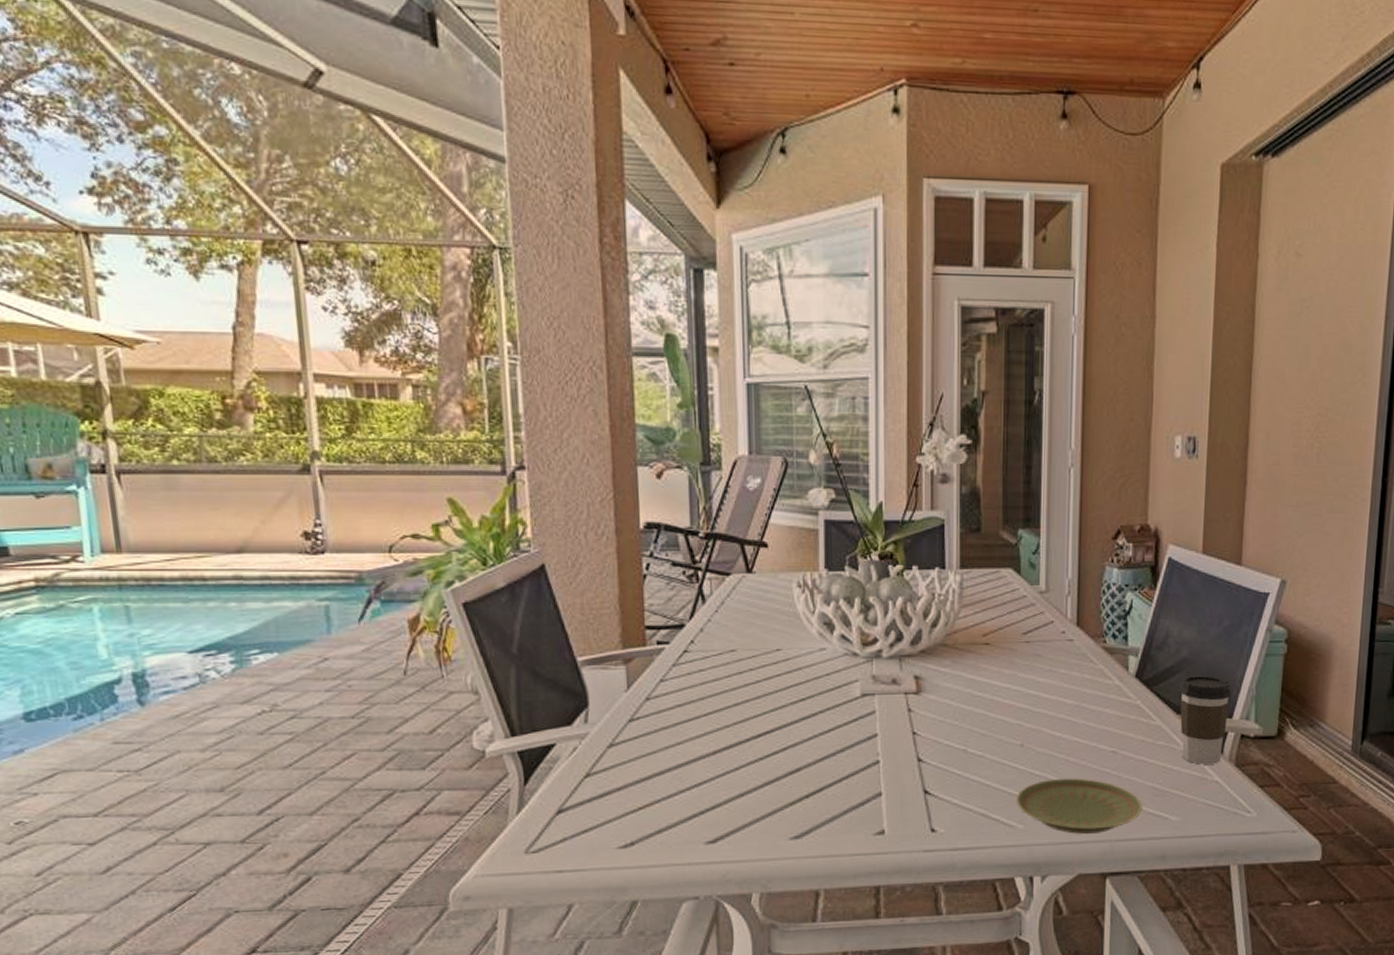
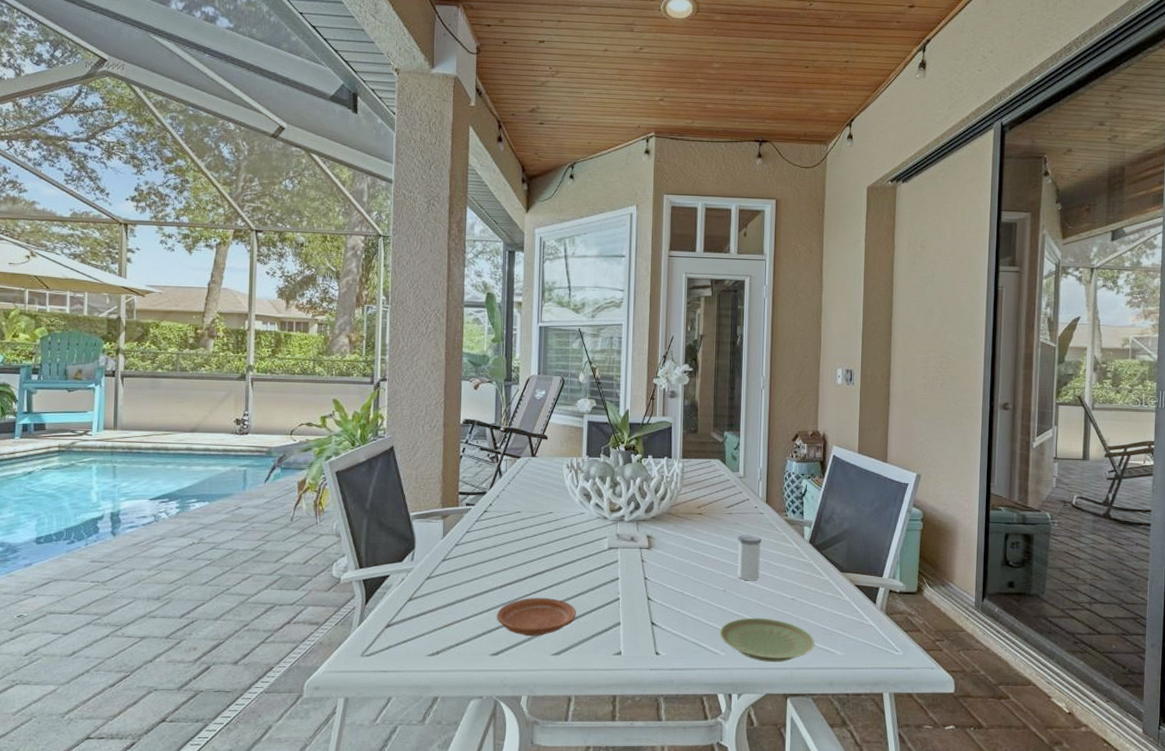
plate: none [710,765,821,817] -> present [496,598,576,637]
salt shaker: none [1038,670,1071,731] -> present [737,535,762,581]
coffee cup: present [1179,674,1232,765] -> none [842,543,882,612]

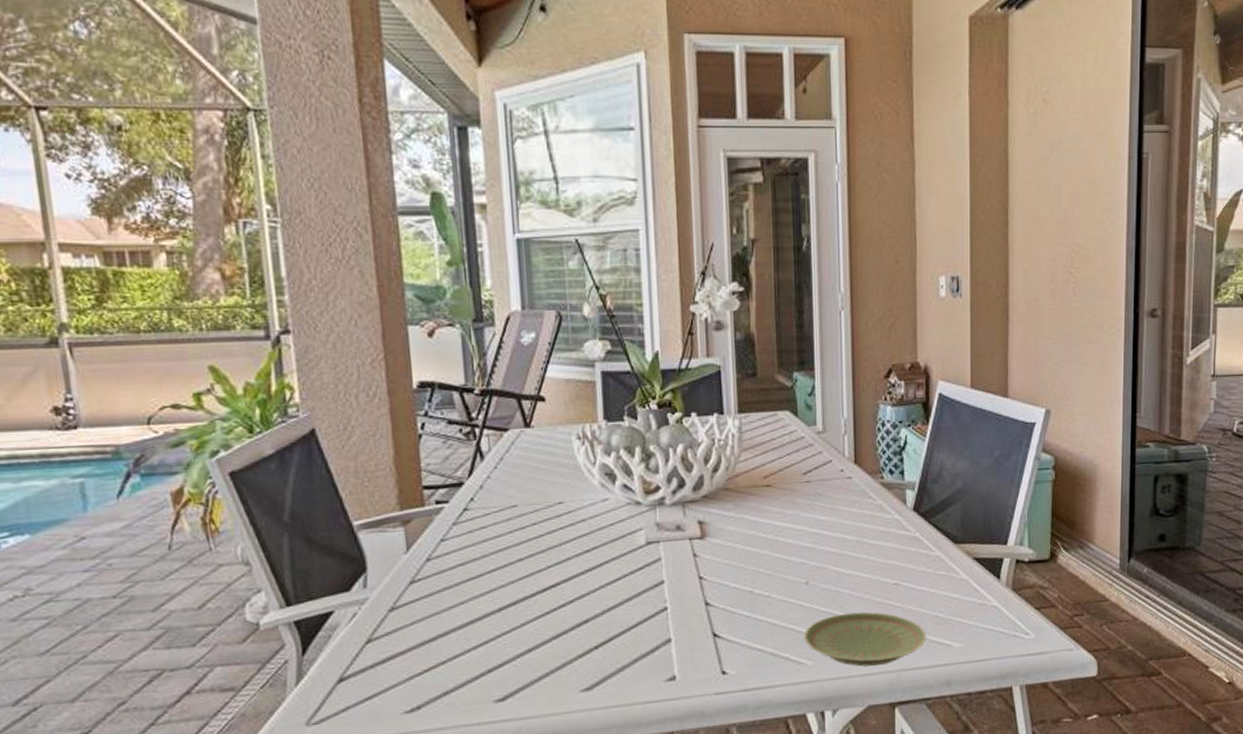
plate: present [496,598,576,637] -> none [497,617,610,672]
salt shaker: present [737,535,762,581] -> none [819,507,852,567]

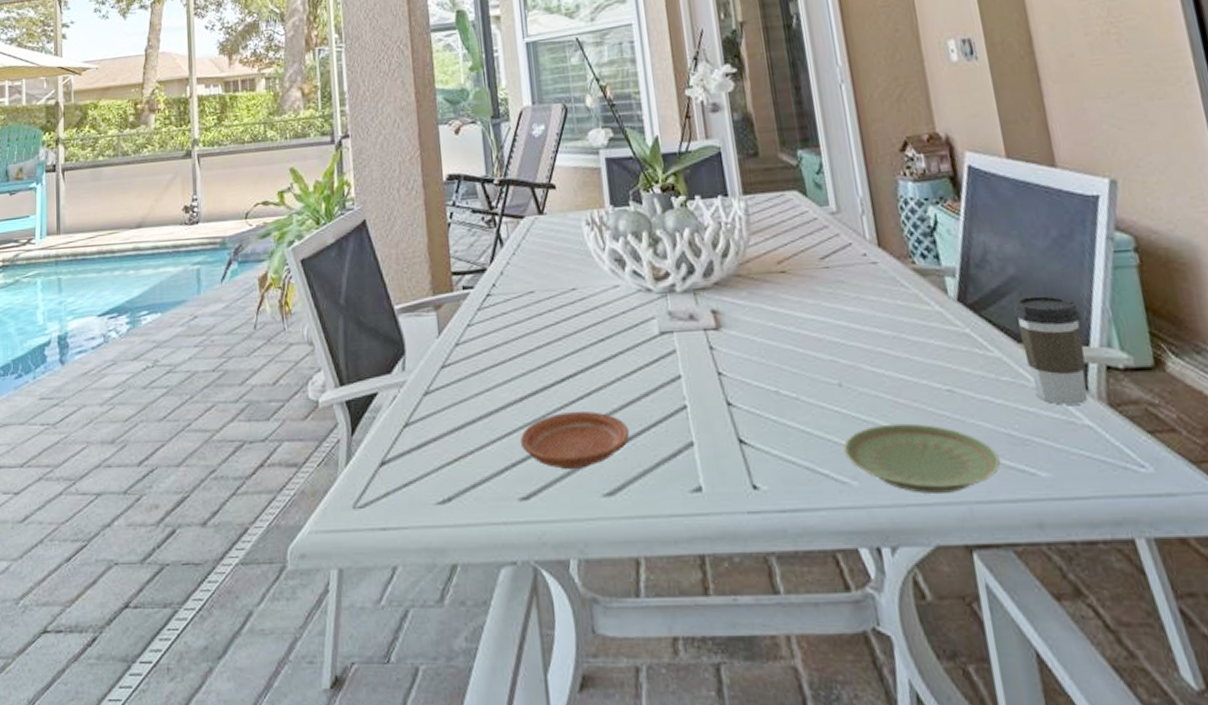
plate: none [497,617,610,672] -> present [520,411,629,470]
coffee cup: none [955,504,1005,591] -> present [1013,295,1088,405]

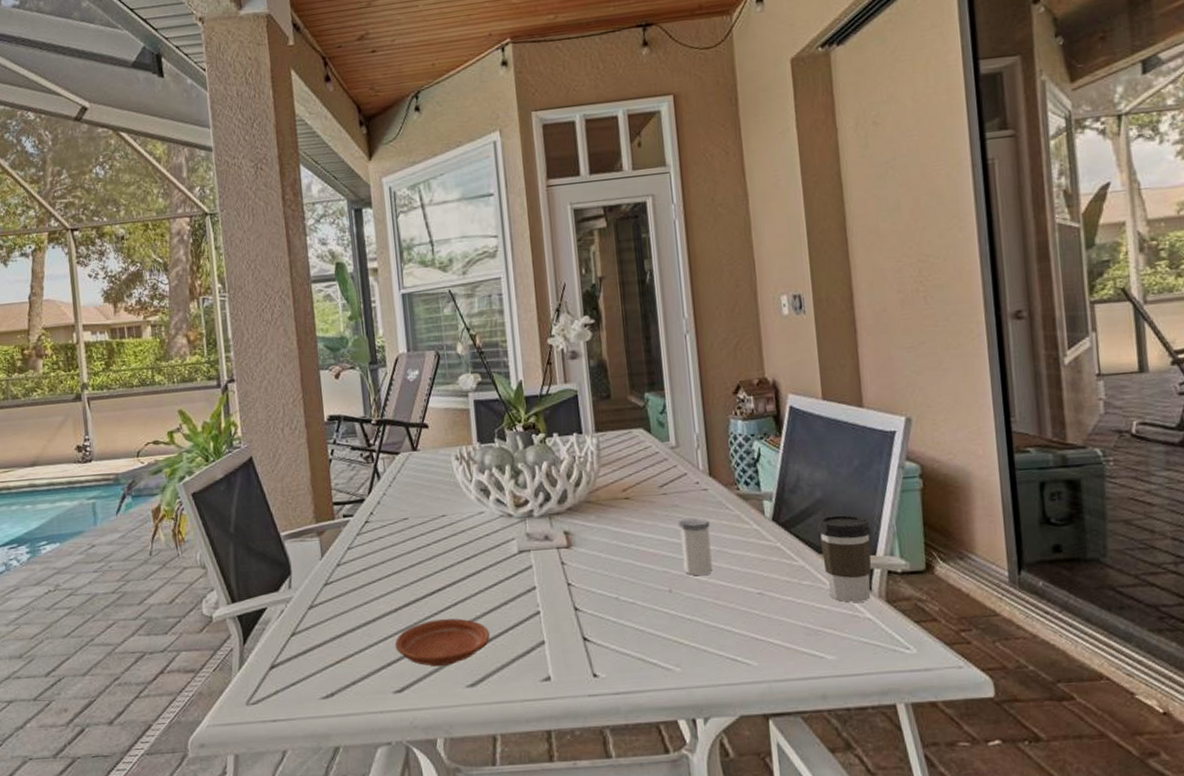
plate: present [843,423,1000,495] -> none [670,620,796,676]
salt shaker: none [844,296,890,367] -> present [678,518,713,576]

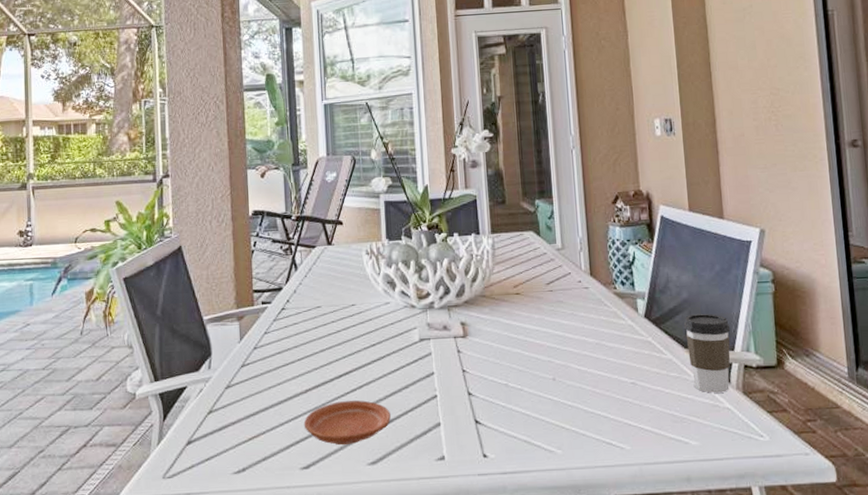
salt shaker: present [678,518,713,576] -> none [562,313,592,366]

